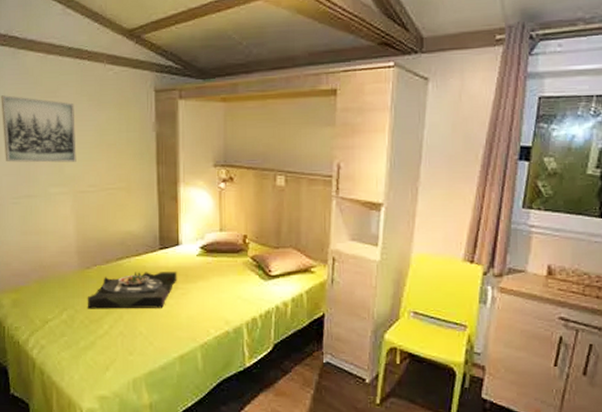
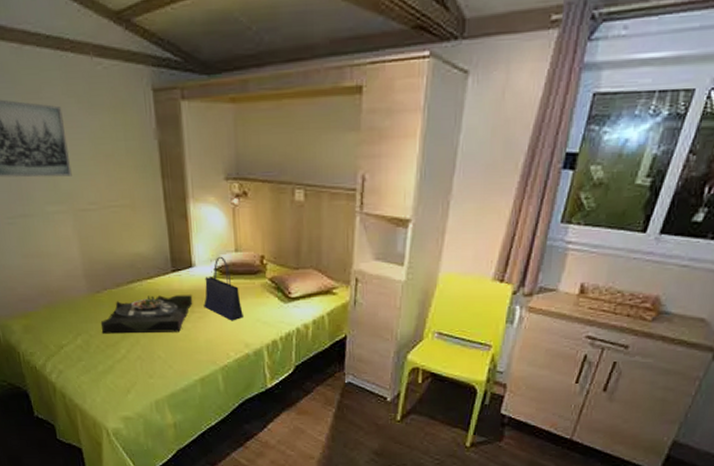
tote bag: none [187,235,226,298] -> present [204,256,245,321]

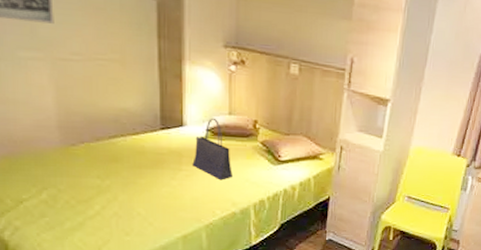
serving tray: present [100,295,193,334] -> none [72,151,181,190]

